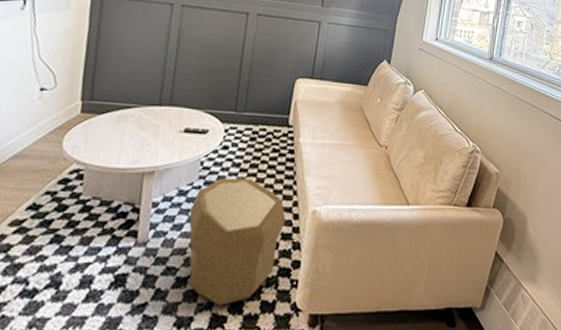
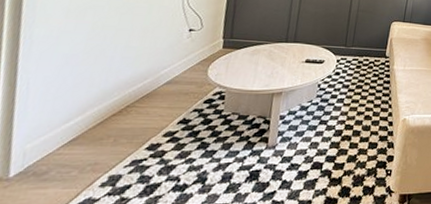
pouf: present [189,177,286,306] -> none [309,96,383,191]

